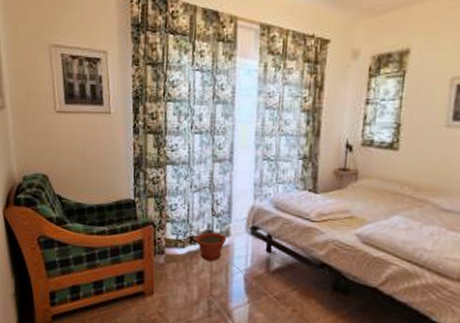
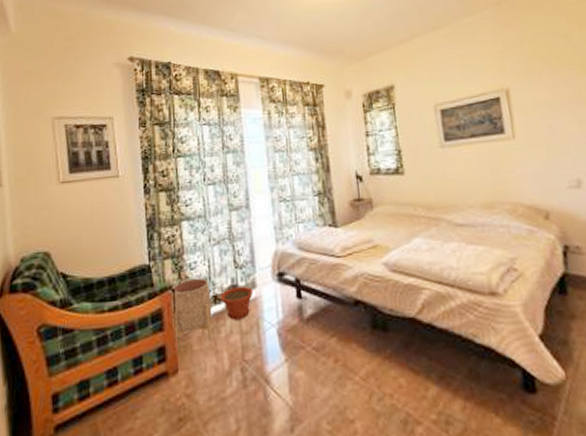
planter: none [151,218,188,276] -> present [170,277,213,349]

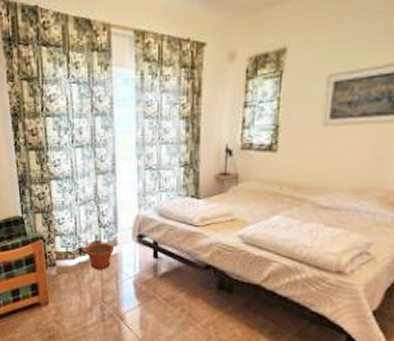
planter: present [170,277,213,349] -> none [41,232,78,287]

